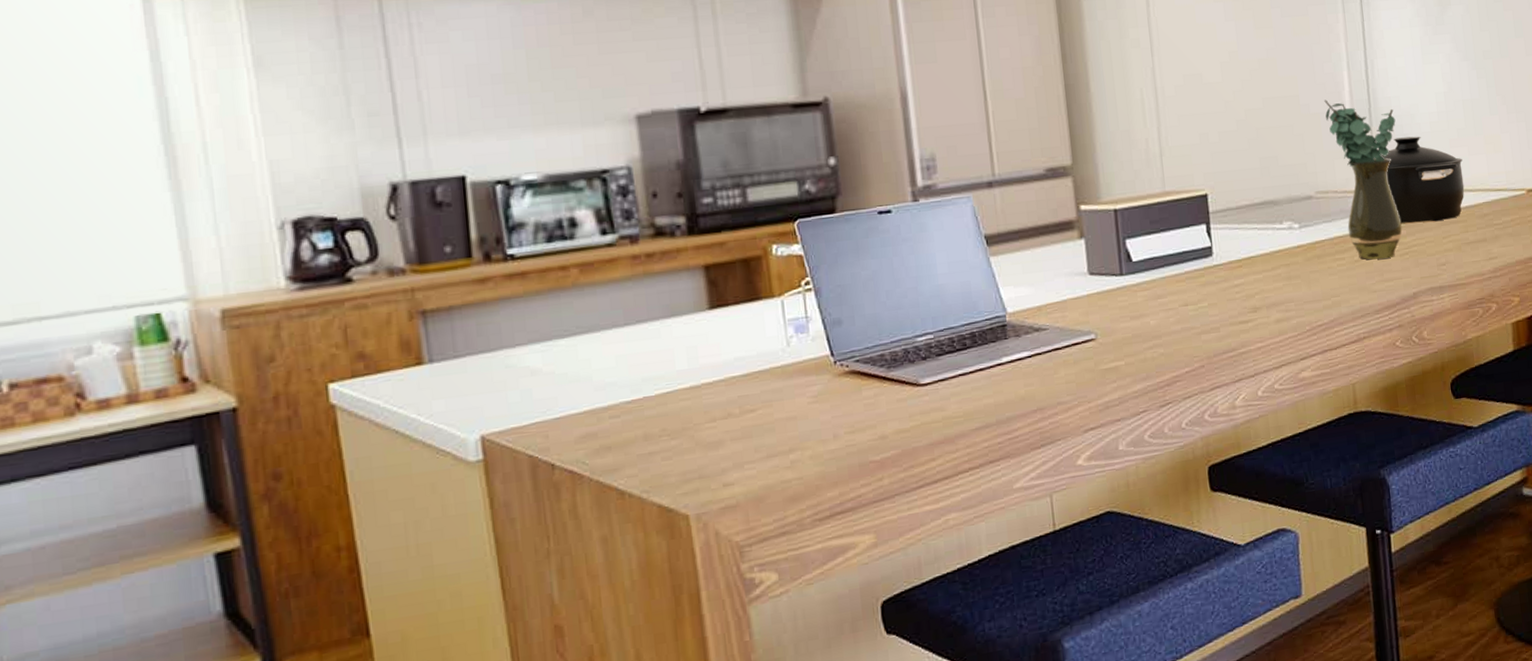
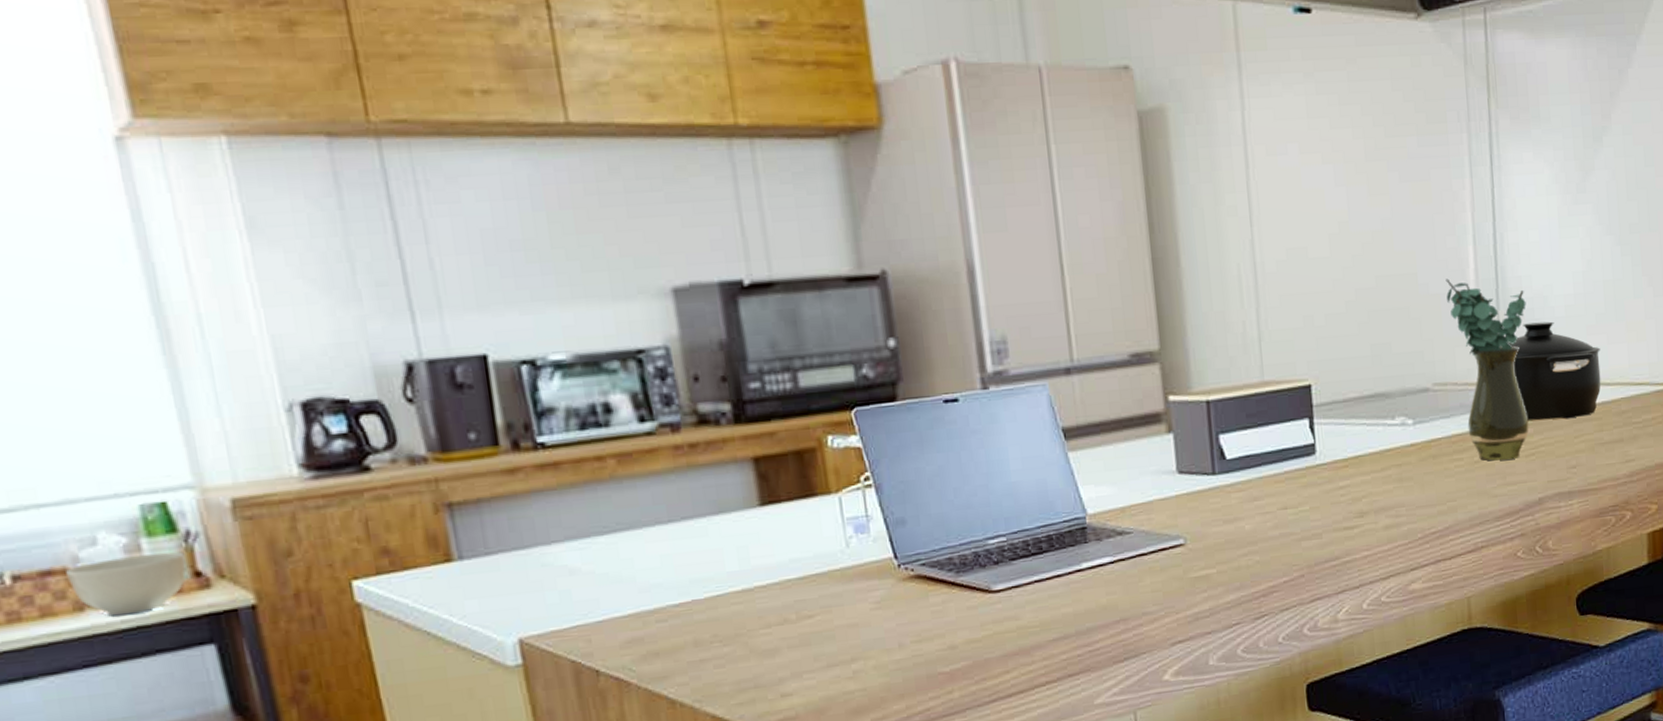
bowl: none [61,359,174,420] -> present [66,552,186,616]

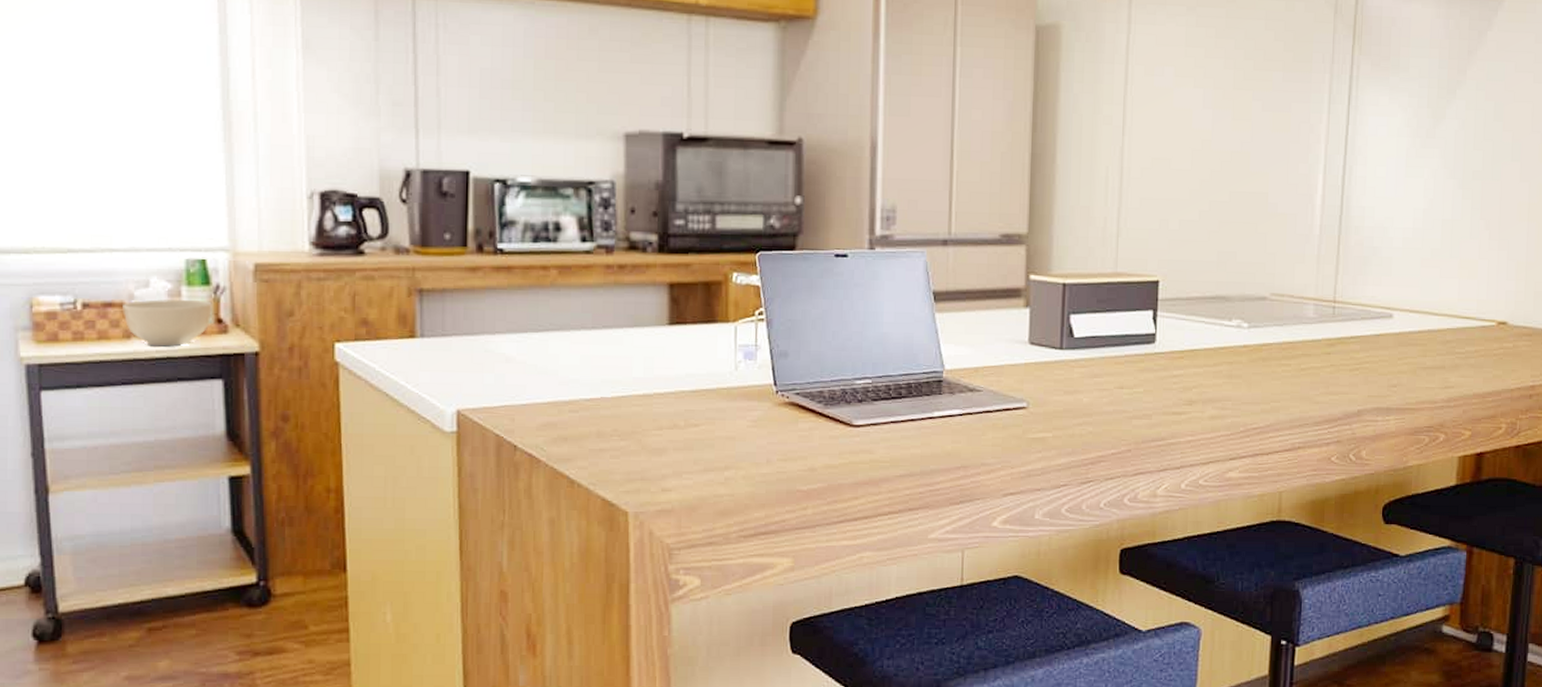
vase: present [1445,278,1529,461] -> none [1293,201,1367,371]
saucepan: present [1500,321,1601,421] -> none [1337,250,1432,341]

